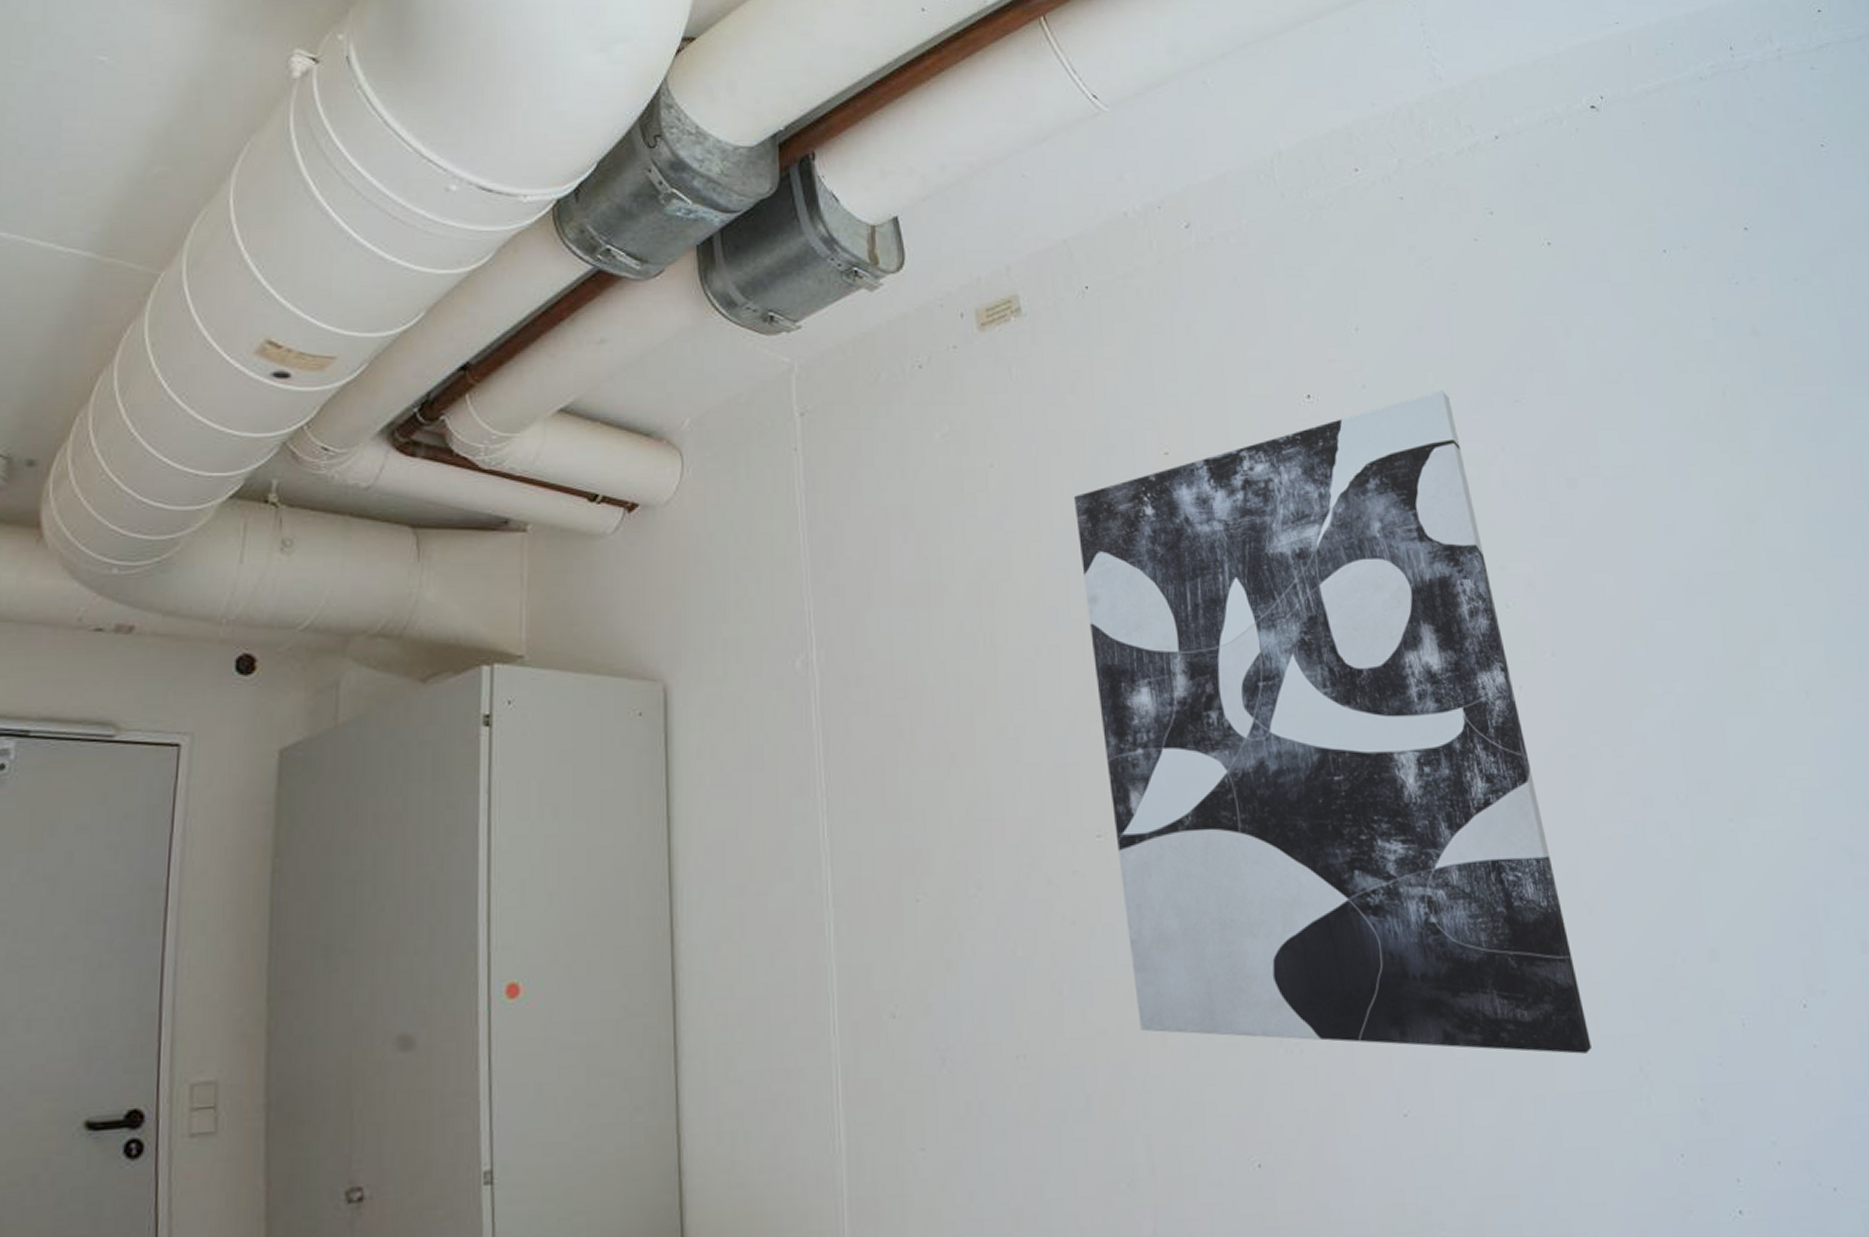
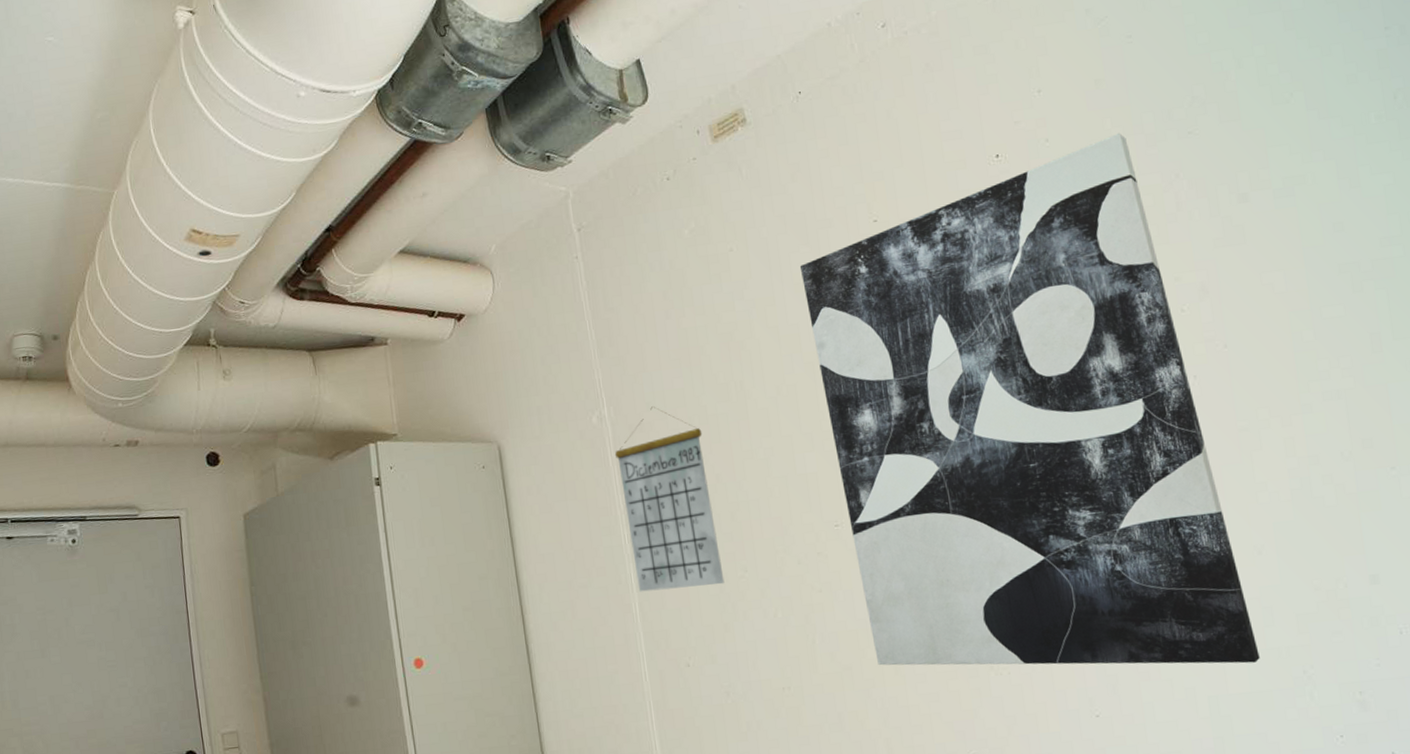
calendar: none [820,655,951,908] -> present [614,406,725,592]

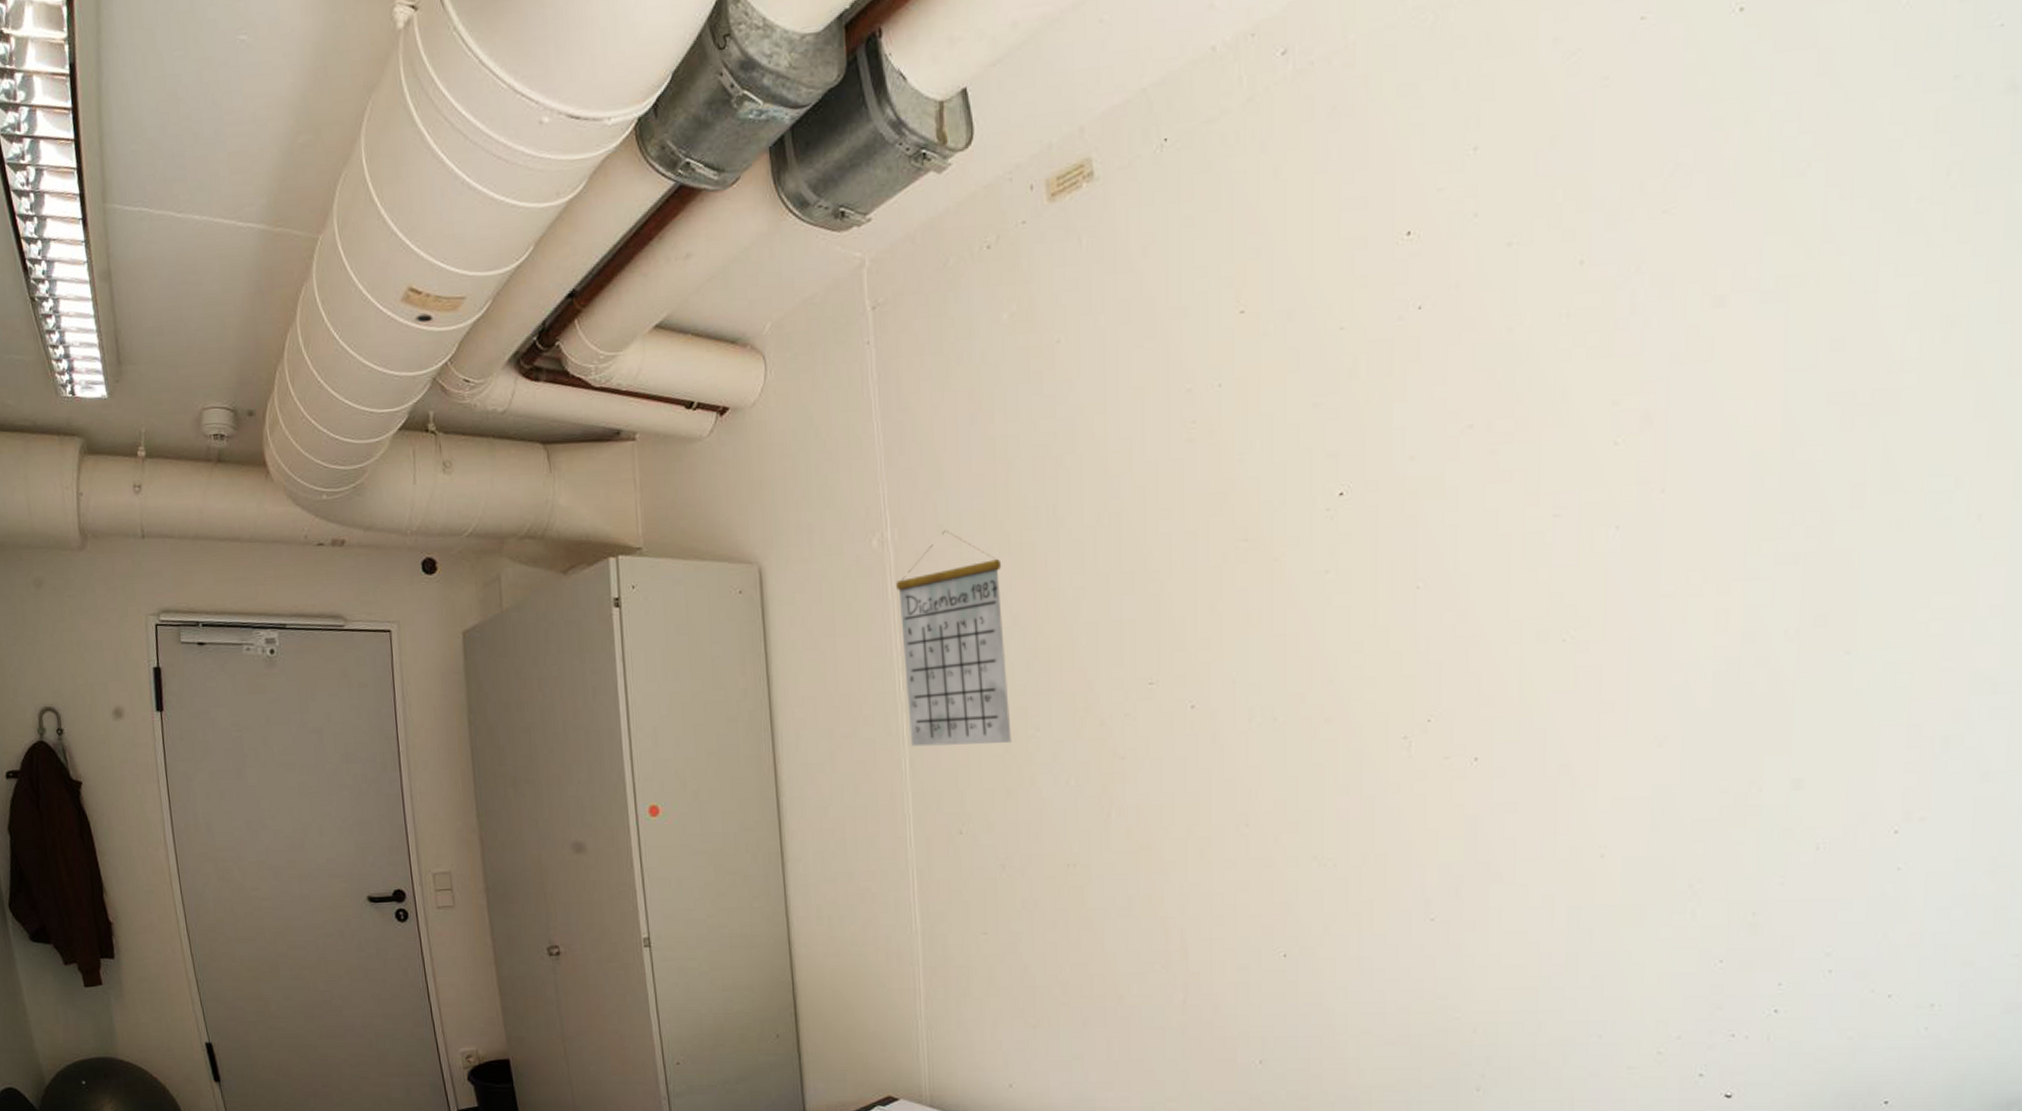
wall art: present [799,132,1260,666] -> none [1141,208,1639,872]

